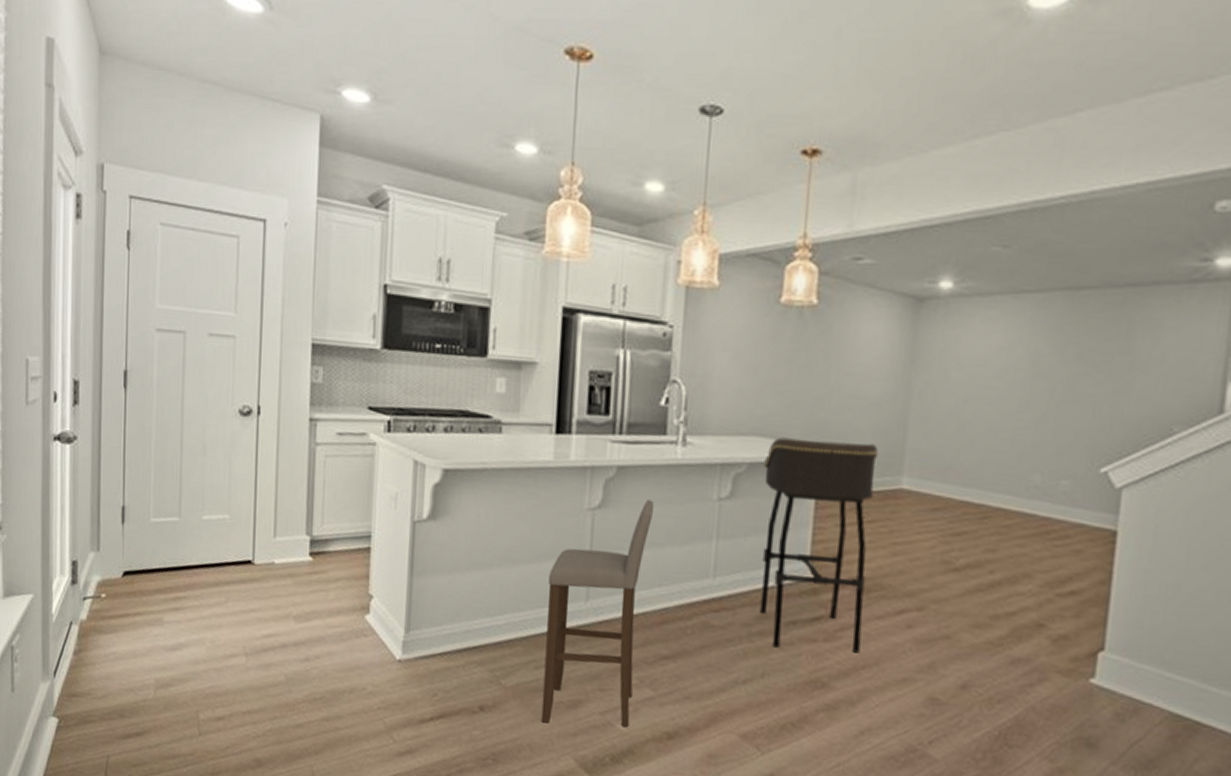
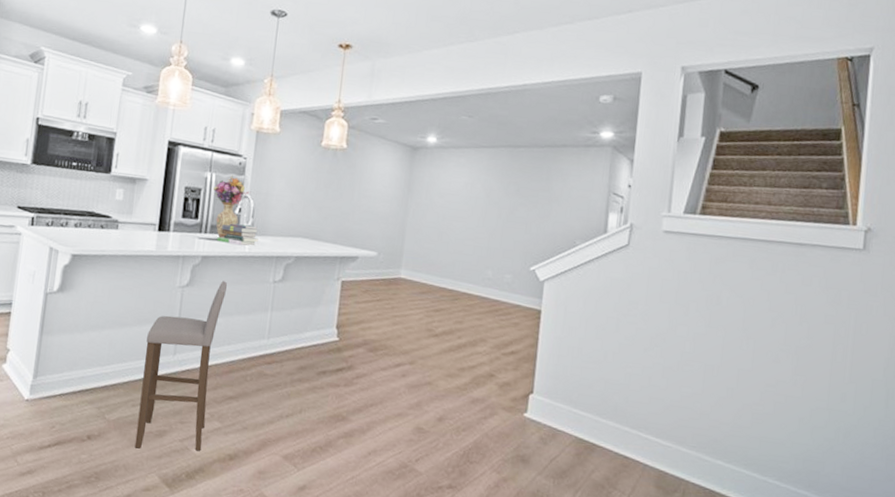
flower arrangement: none [628,351,680,440] -> present [213,175,250,238]
books: none [637,419,695,450] -> present [217,223,259,246]
bar stool: present [759,437,879,654] -> none [300,239,386,395]

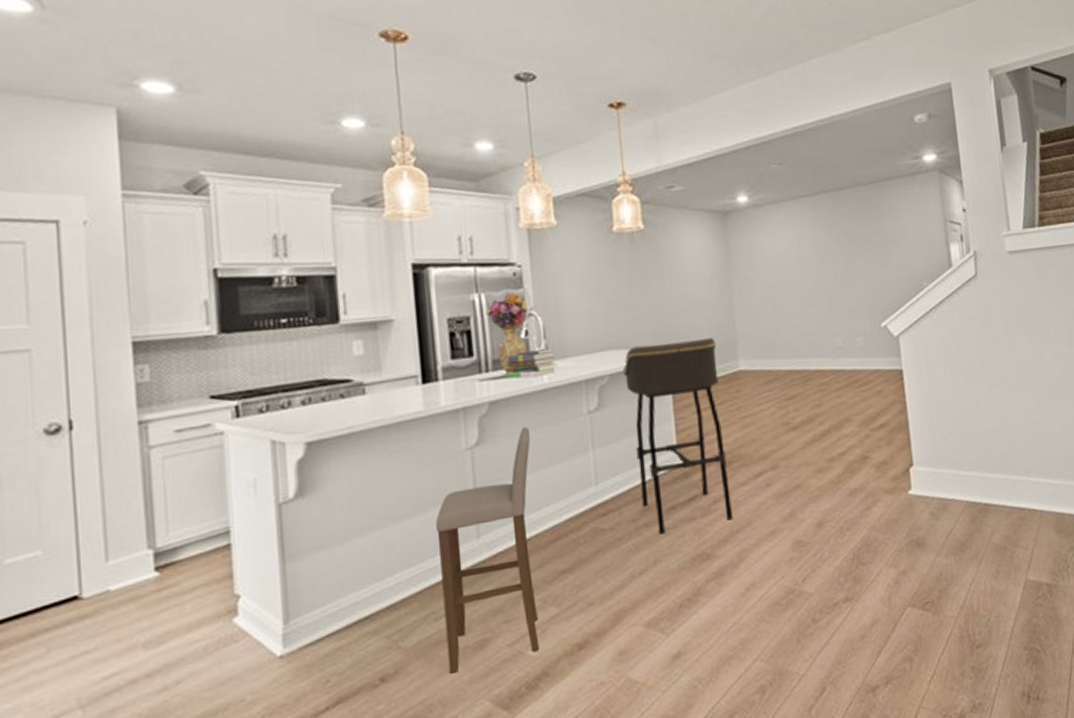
bar stool: none [300,239,386,395] -> present [623,337,733,535]

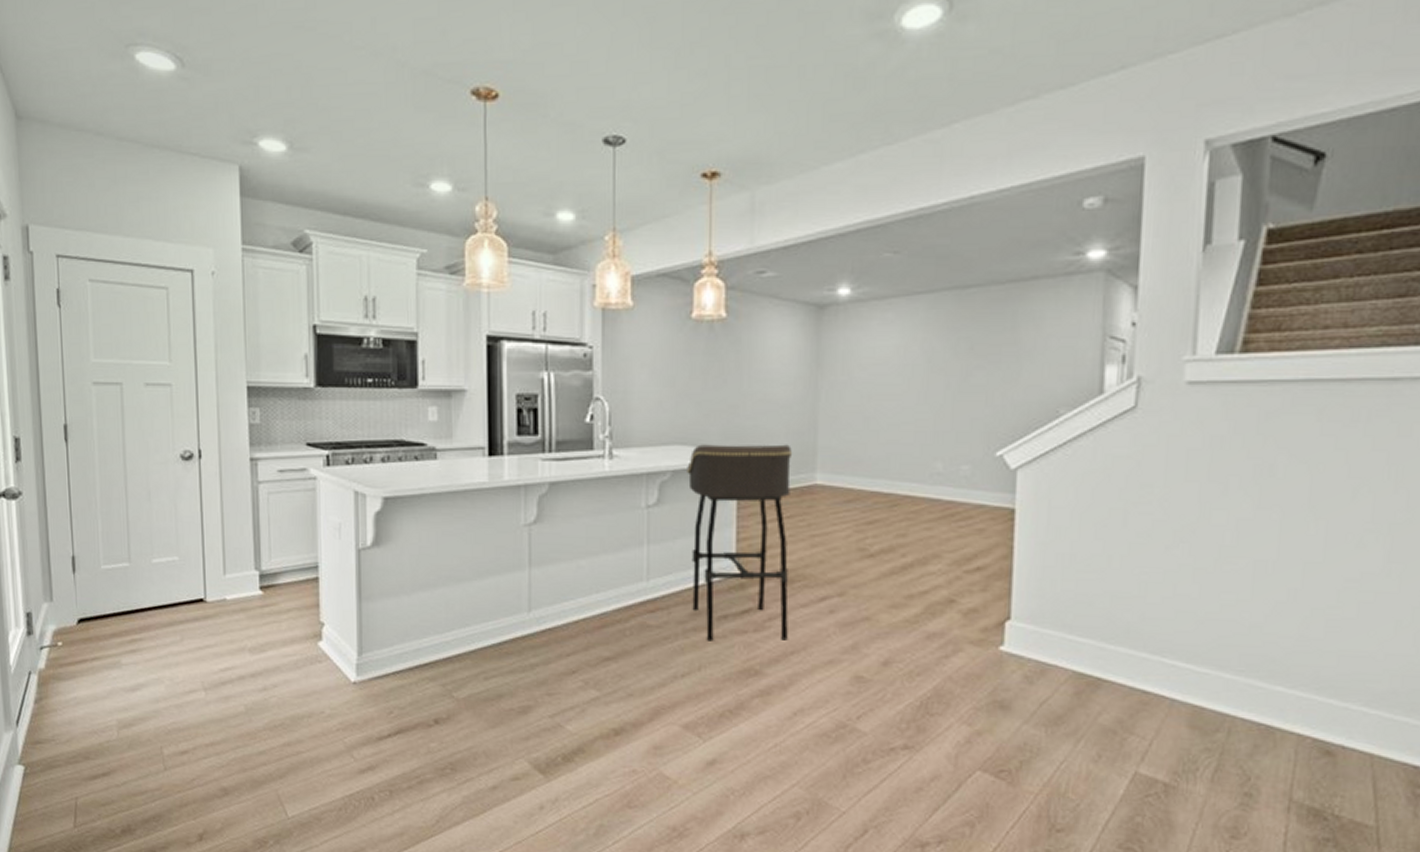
bar stool: present [436,426,540,674] -> none [492,512,586,730]
flower arrangement: present [485,290,535,373] -> none [553,371,602,456]
books: present [504,348,558,379] -> none [566,436,621,464]

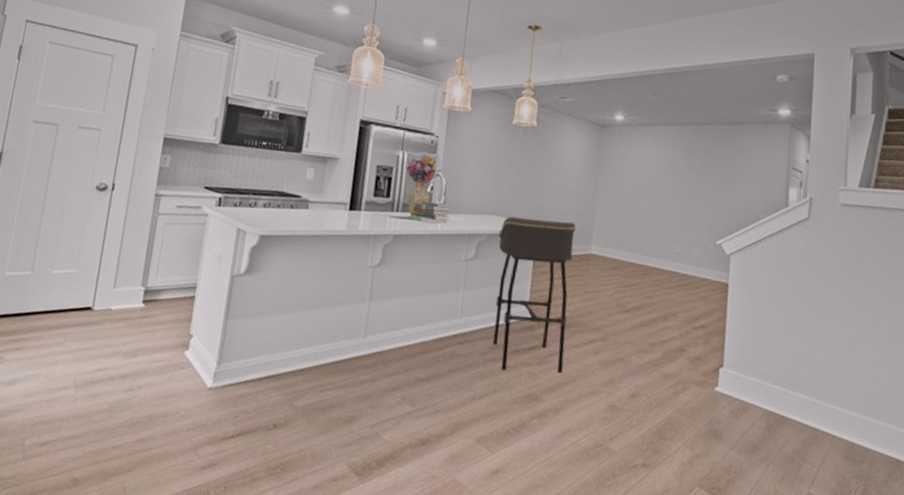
flower arrangement: none [553,371,602,456] -> present [405,153,442,216]
books: none [566,436,621,464] -> present [409,201,451,224]

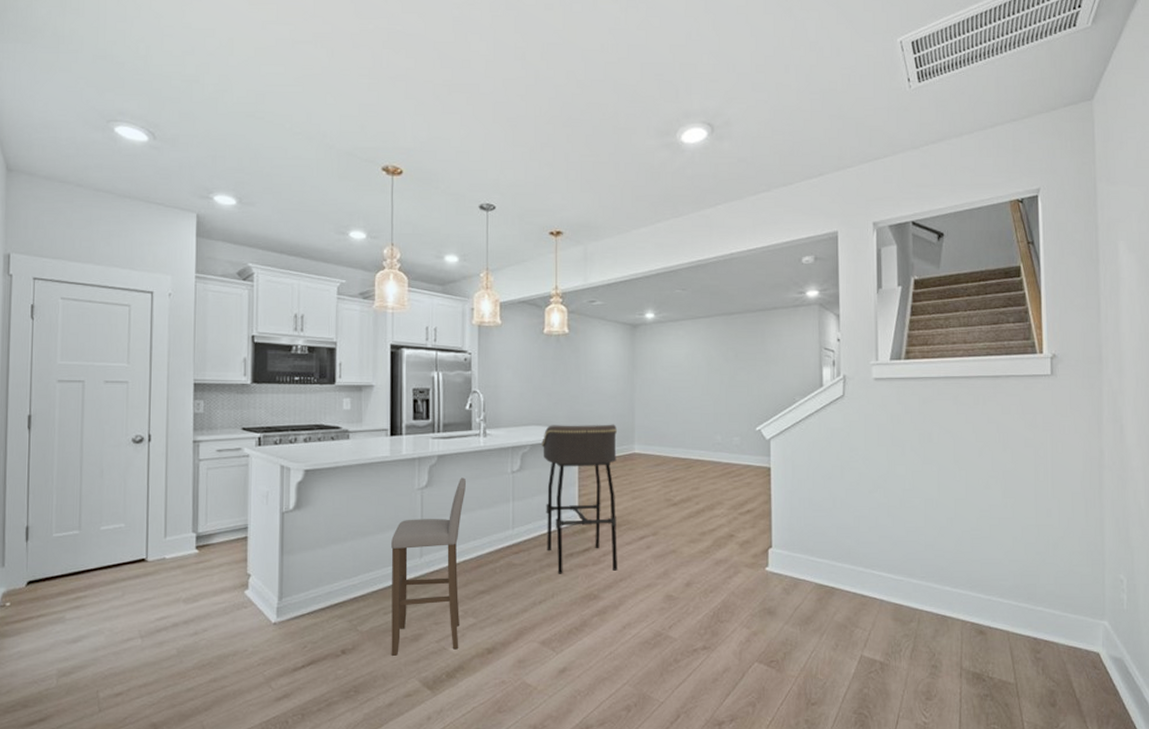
bar stool: none [322,260,419,437] -> present [391,477,466,656]
flower arrangement: present [405,153,442,216] -> none [441,371,478,435]
books: present [409,201,451,224] -> none [451,419,492,441]

